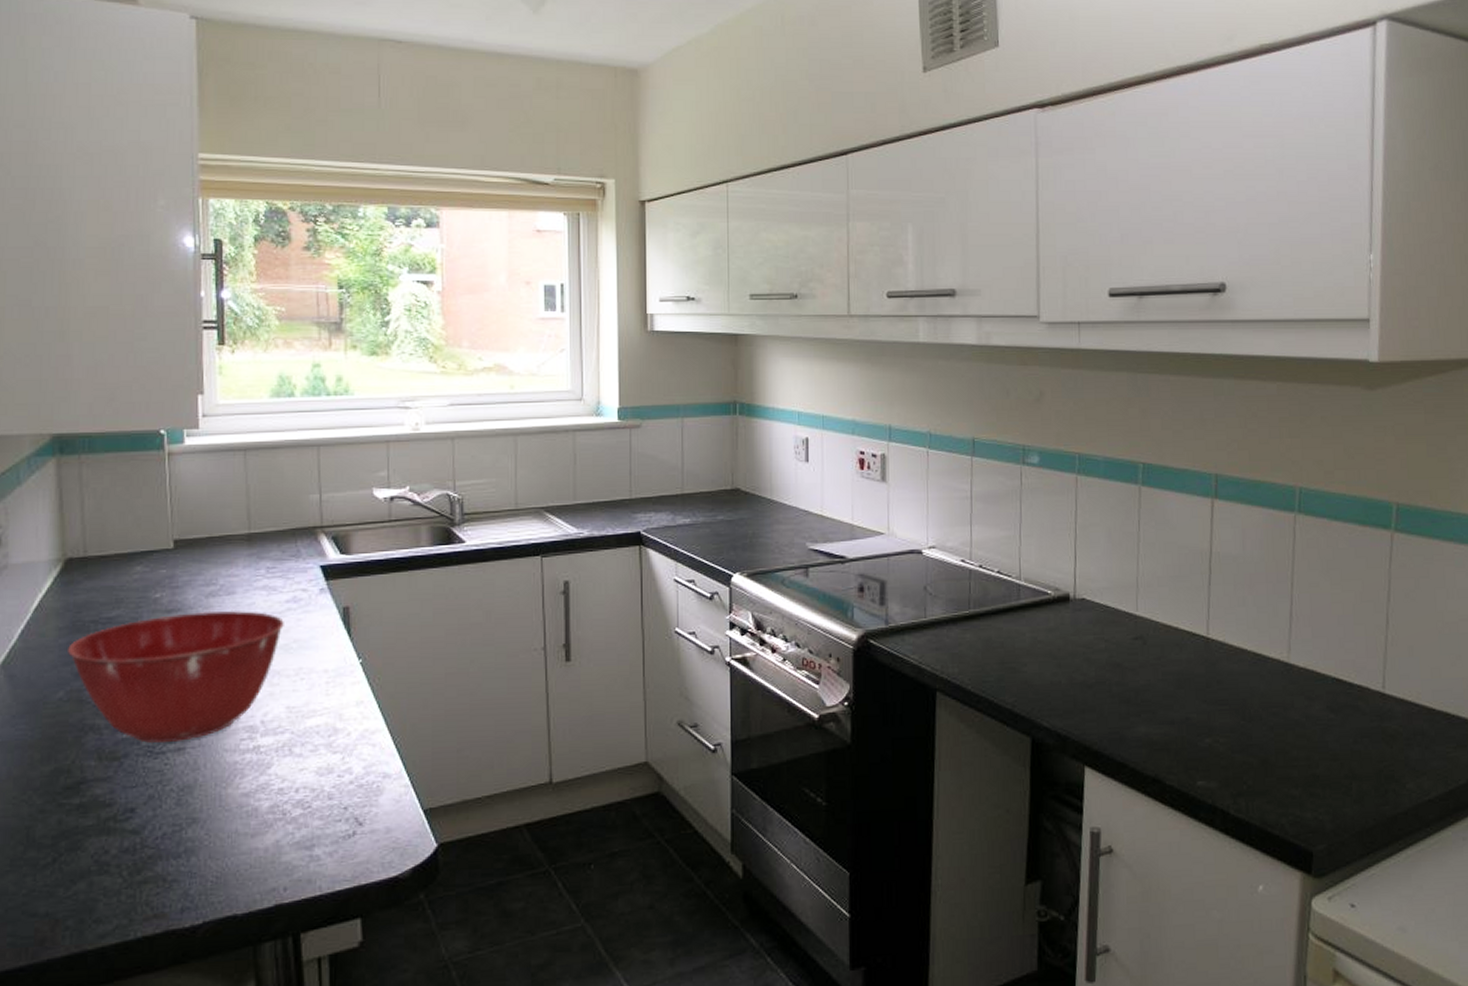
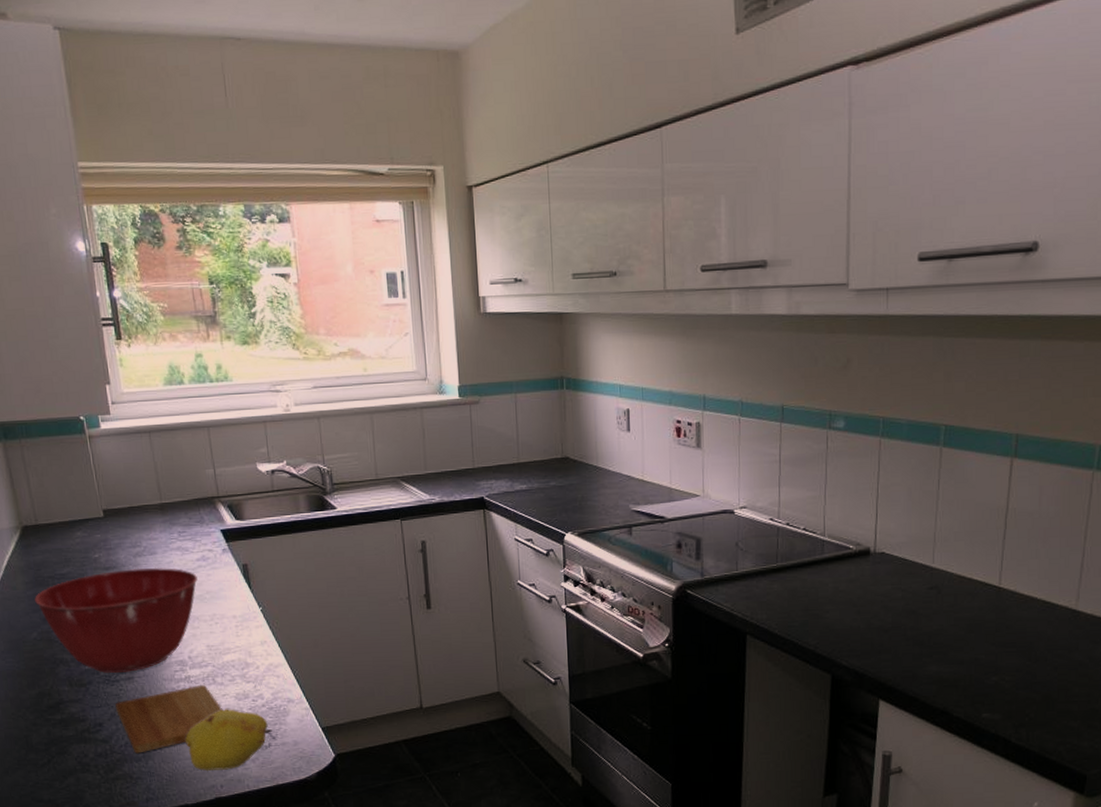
cutting board: none [155,756,299,848] -> present [114,684,223,754]
fruit: none [244,787,359,869] -> present [185,709,272,771]

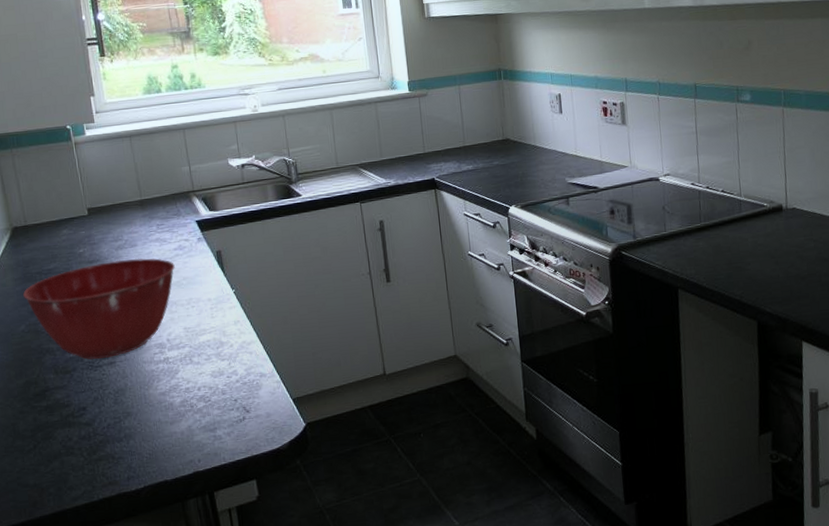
cutting board: present [114,684,223,754] -> none [97,364,200,434]
fruit: present [185,709,272,771] -> none [164,386,246,447]

